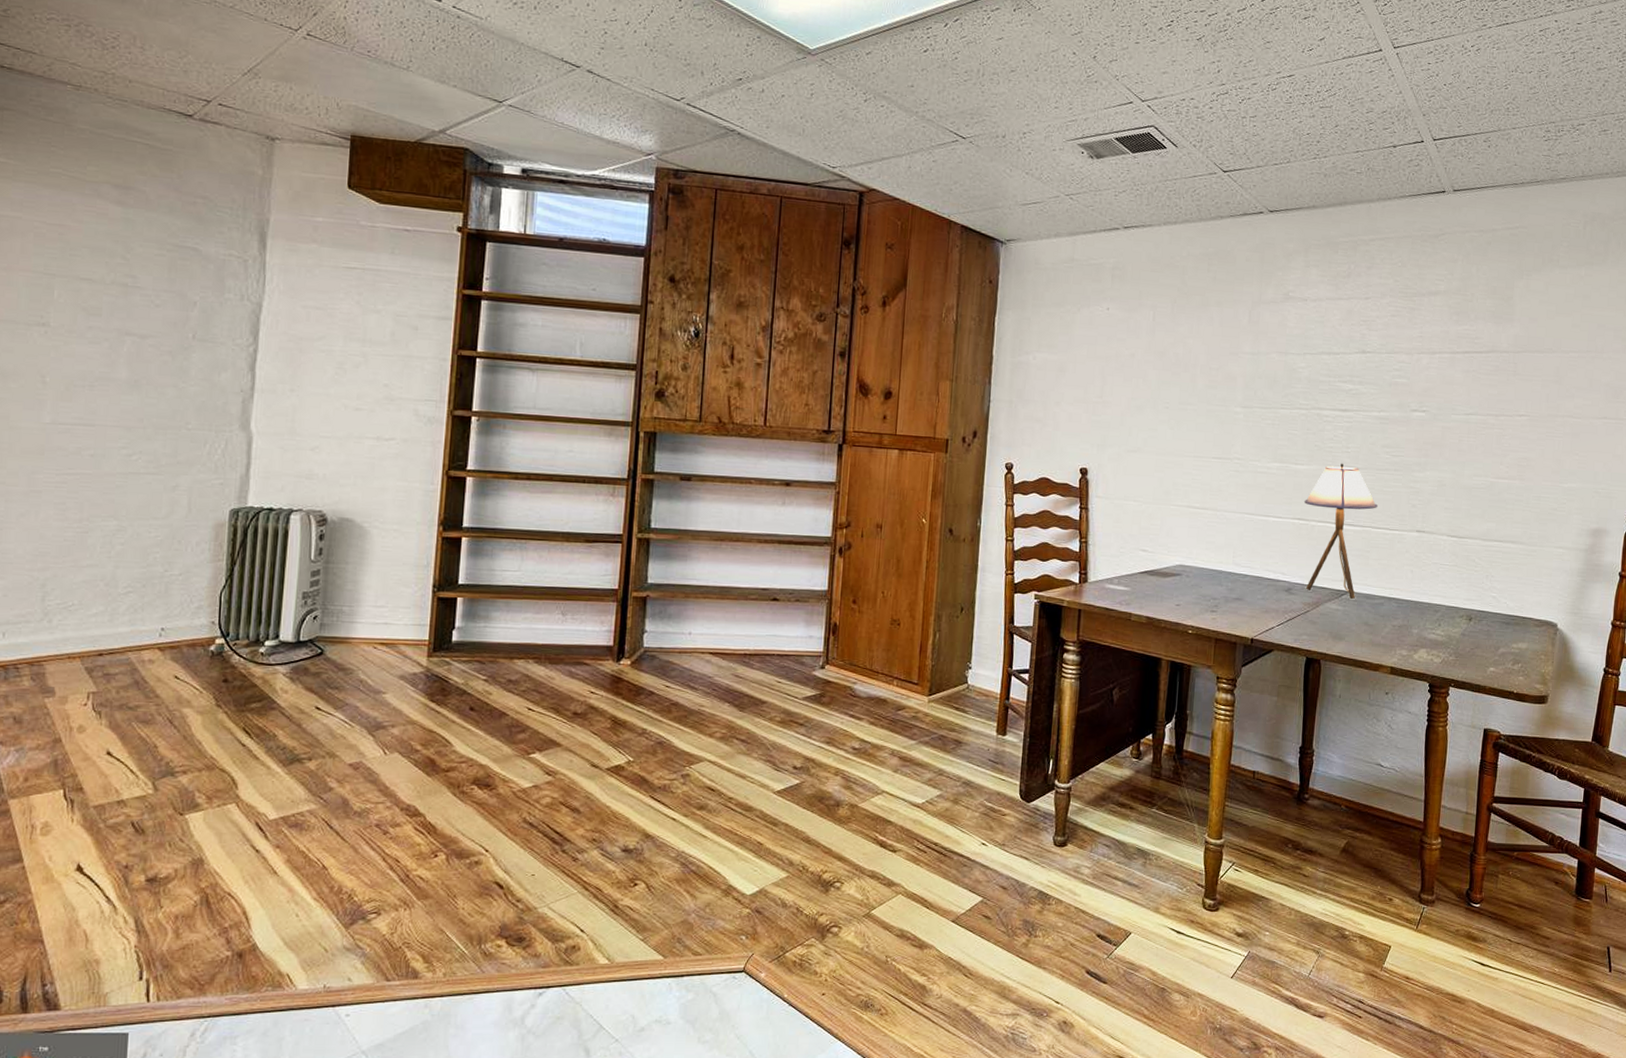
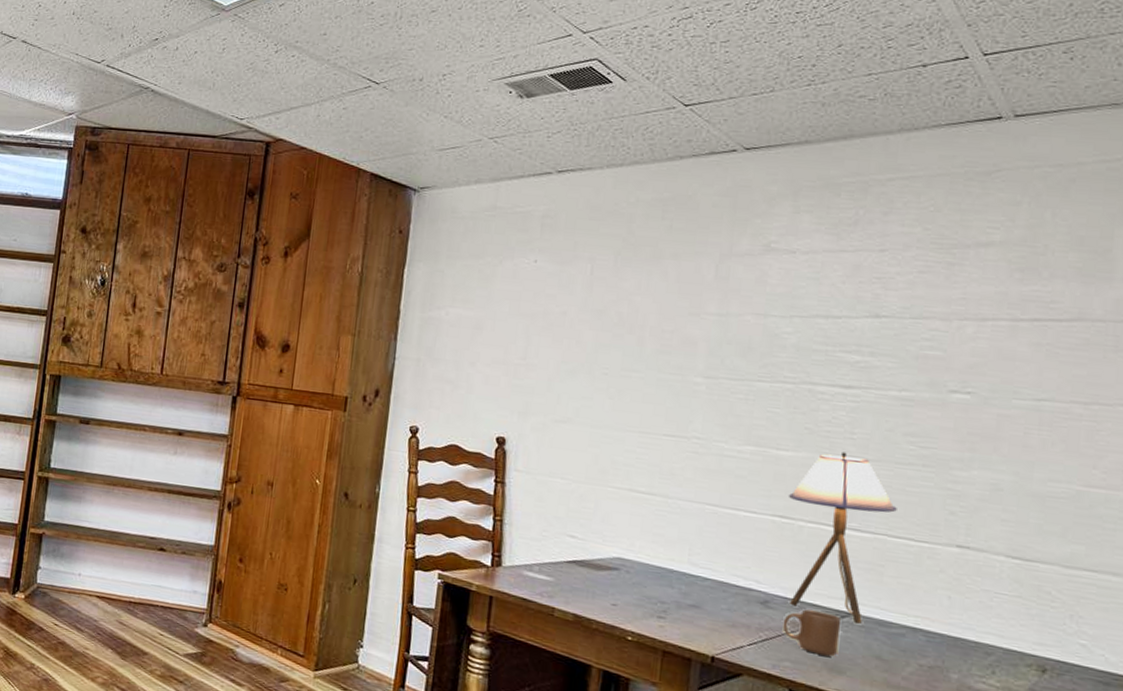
cup: none [1301,592,1342,627] -> present [782,609,842,657]

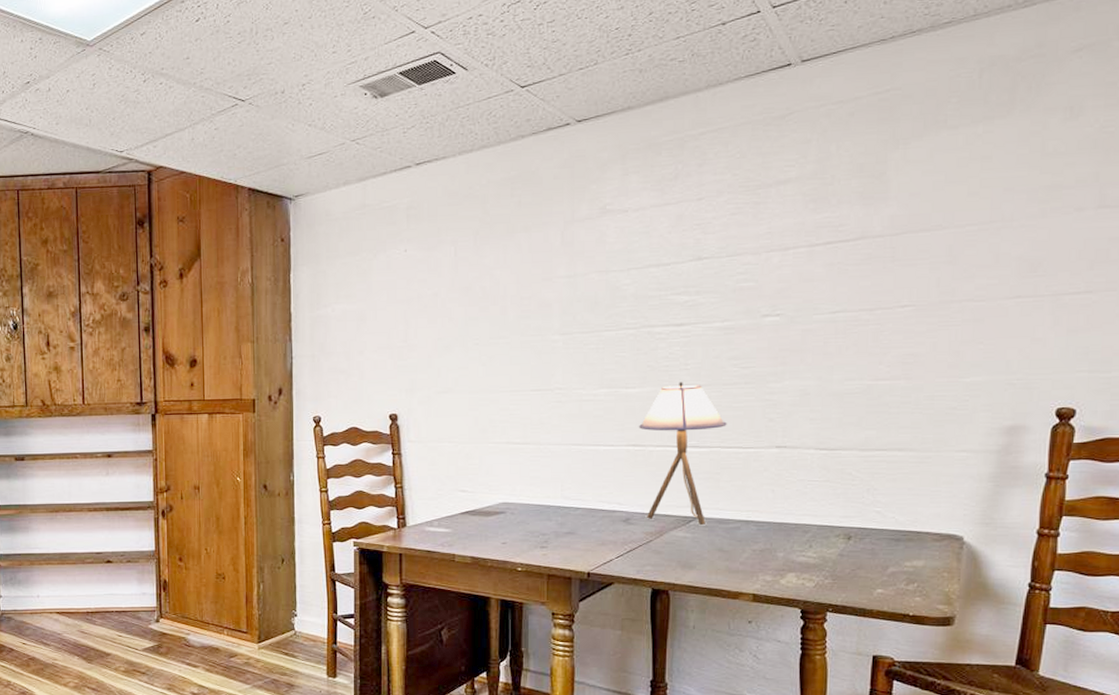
cup: present [782,609,842,657] -> none [643,520,689,556]

